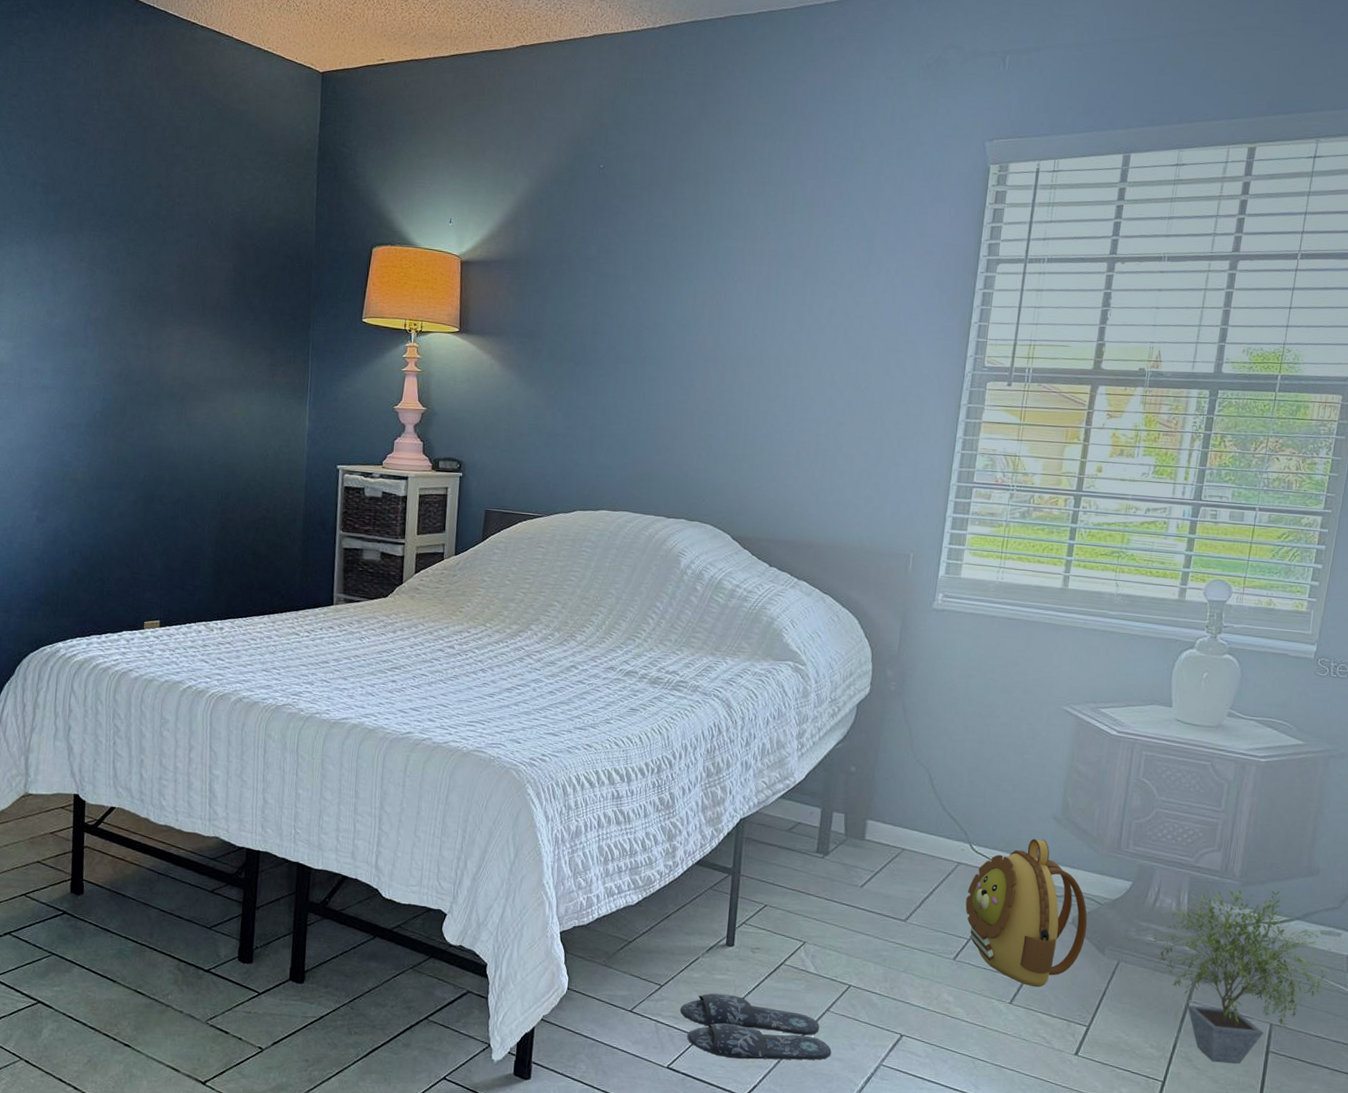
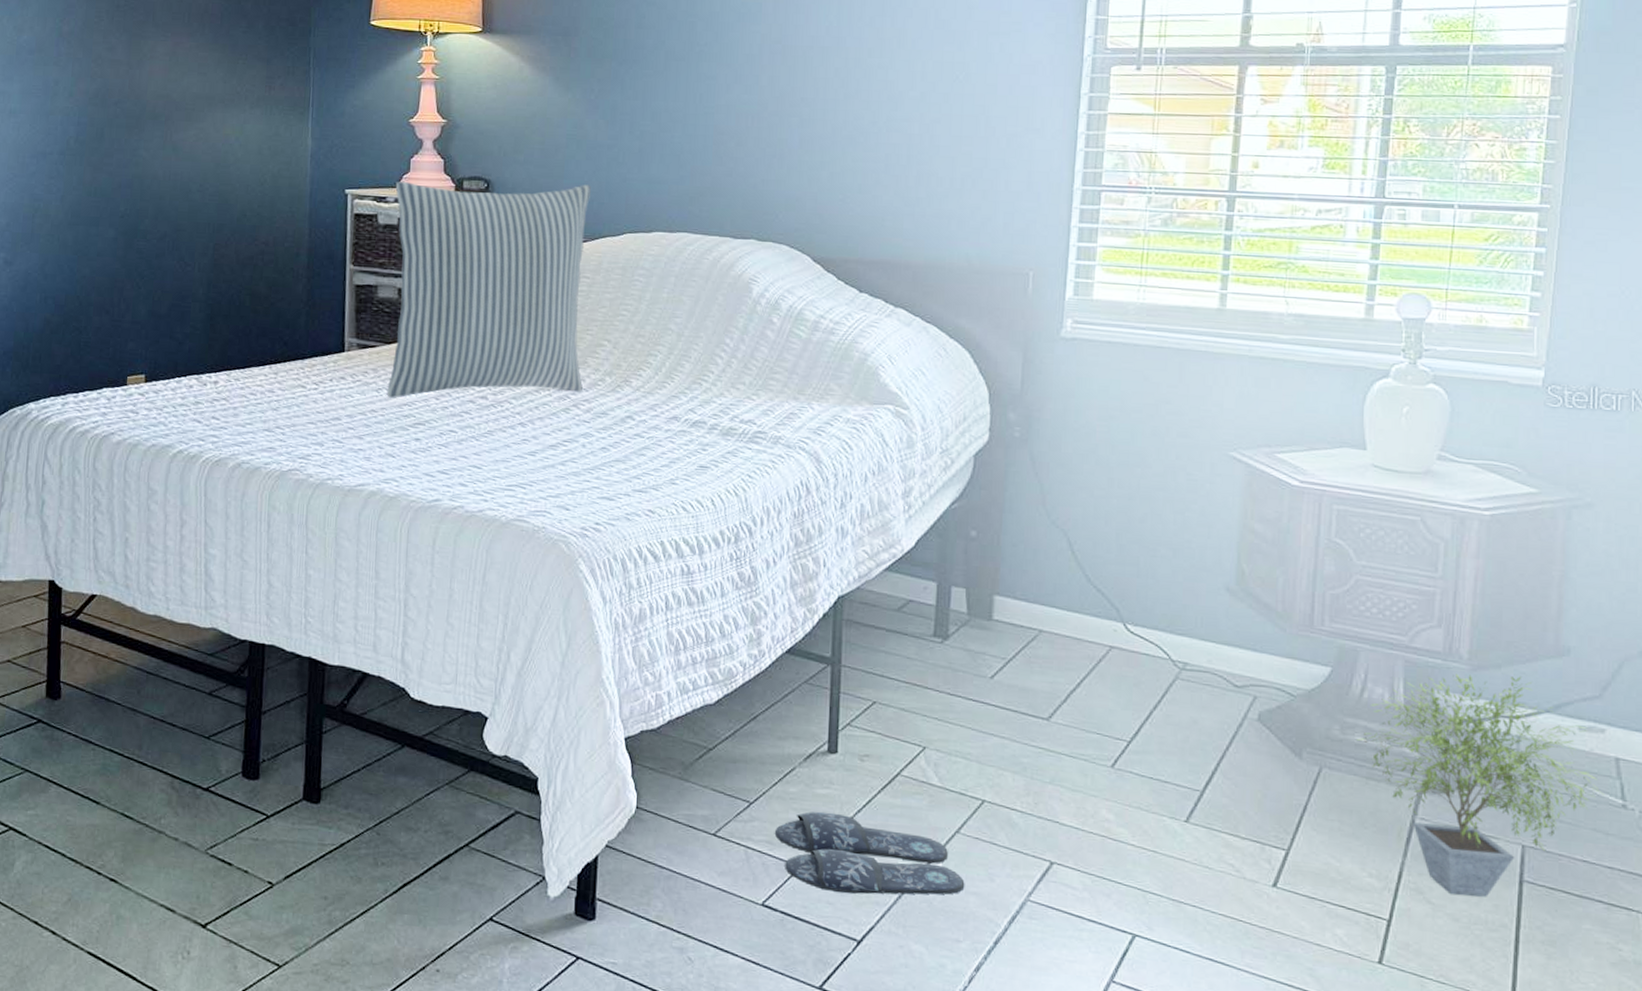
pillow: none [368,459,548,646] -> present [386,181,591,398]
backpack: present [965,838,1088,988] -> none [1122,615,1278,802]

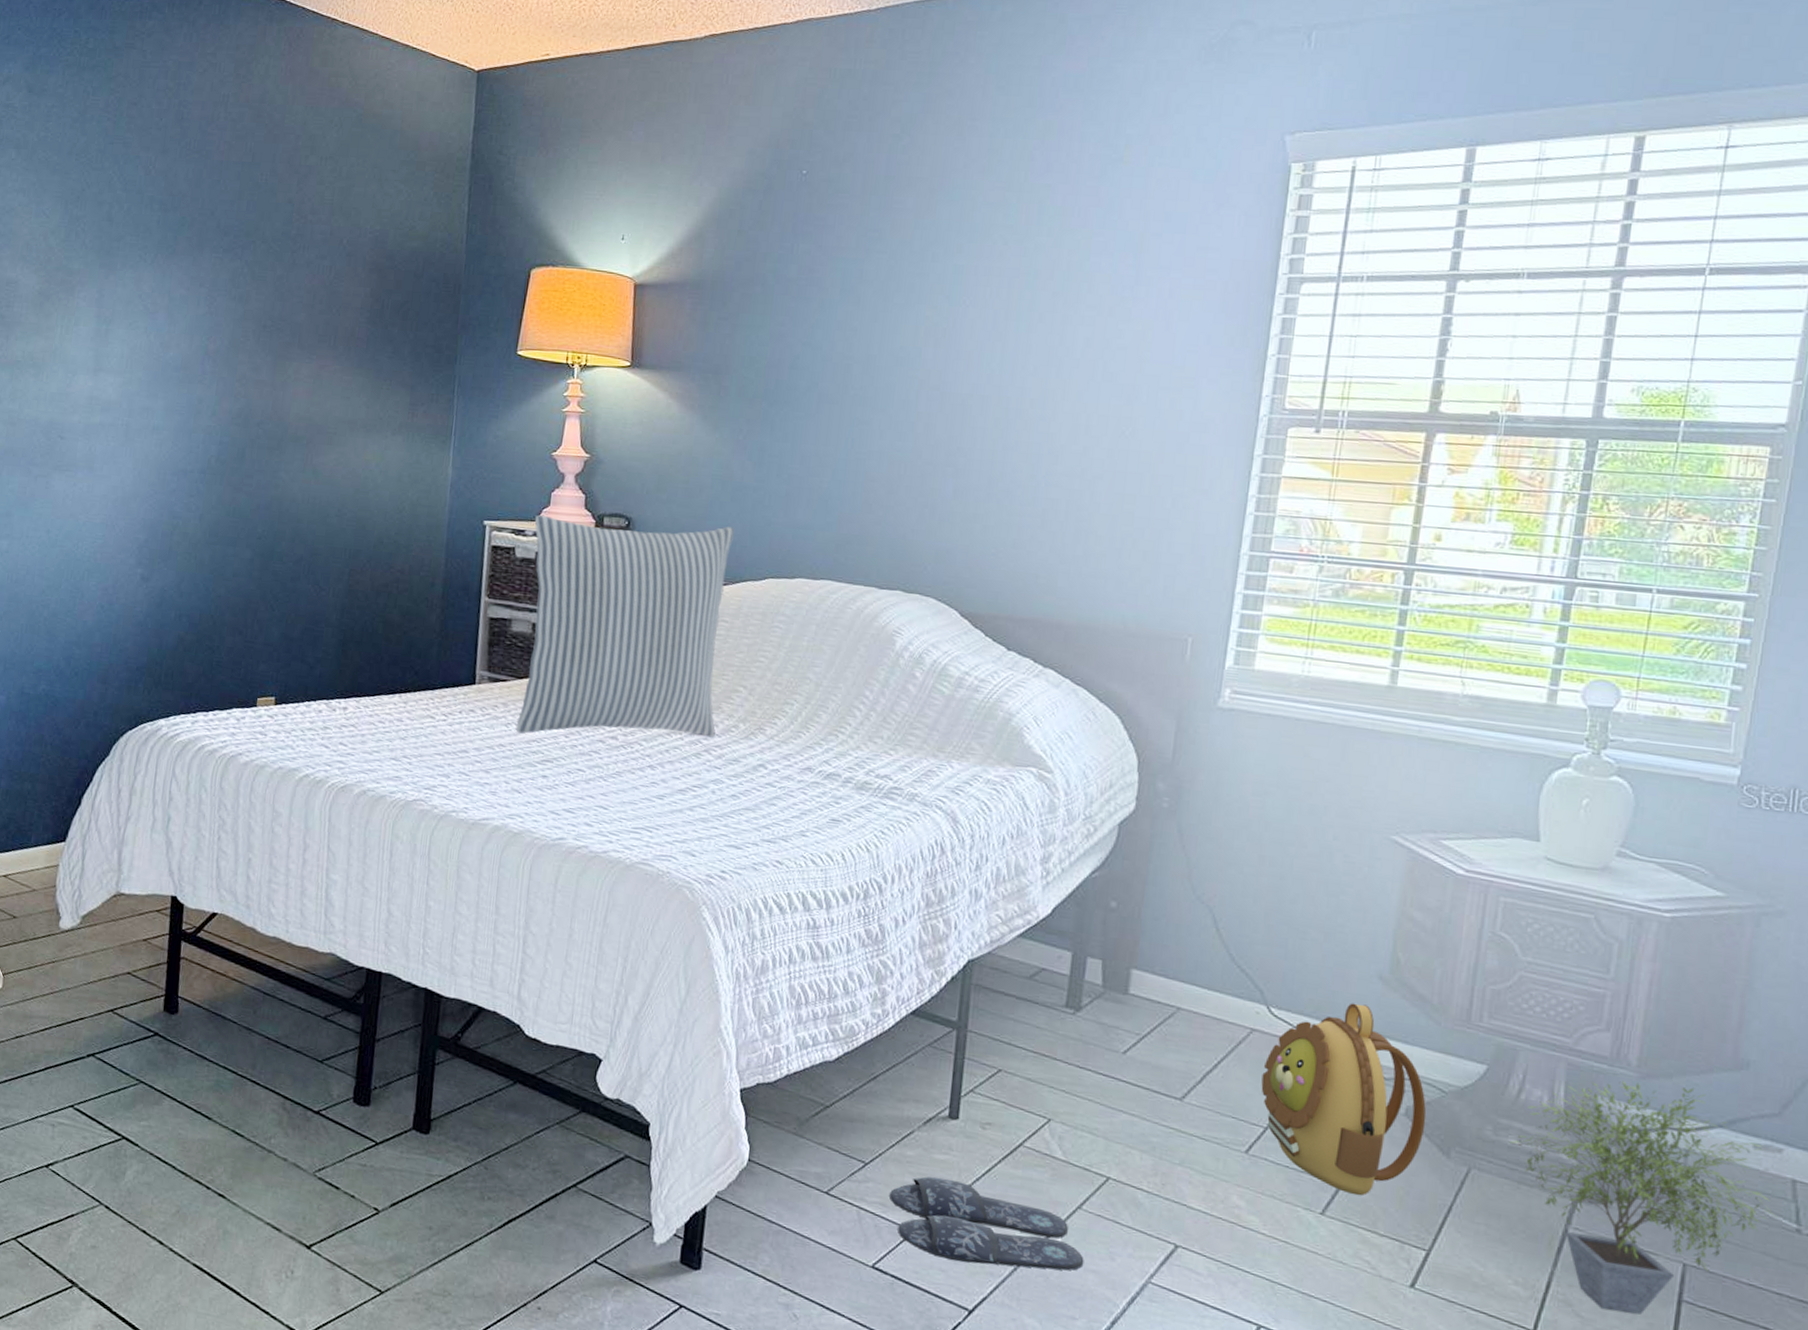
backpack: none [1122,615,1278,802] -> present [1261,1003,1427,1196]

